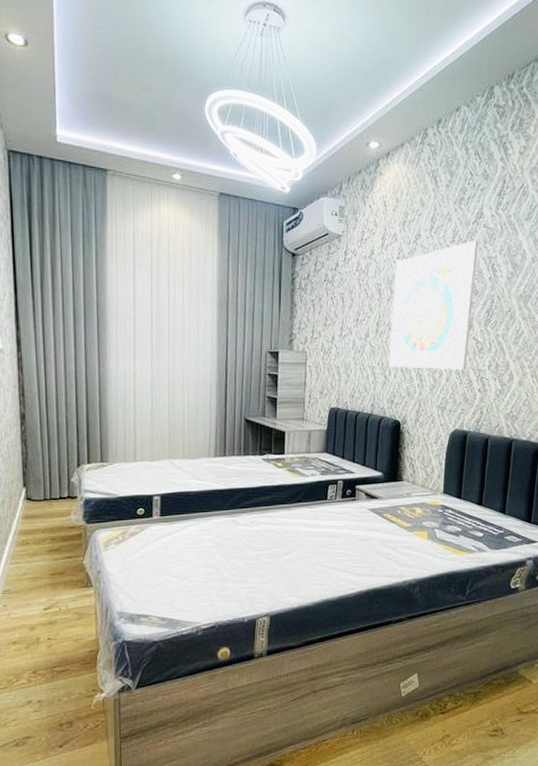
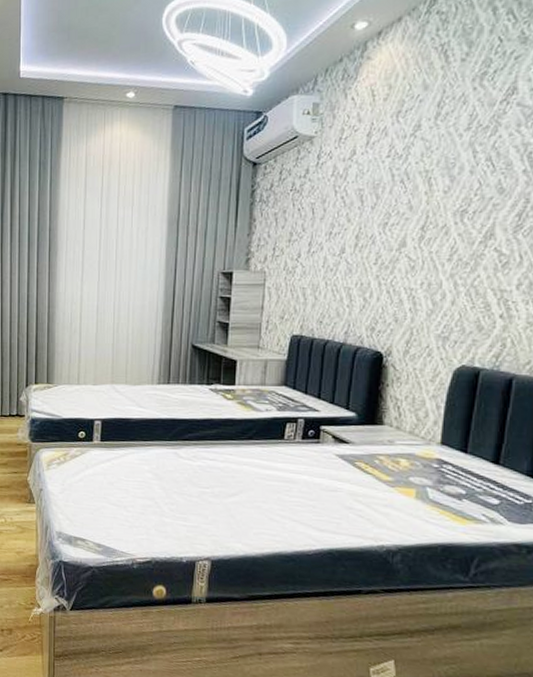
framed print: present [388,239,479,370] -> none [370,123,509,291]

